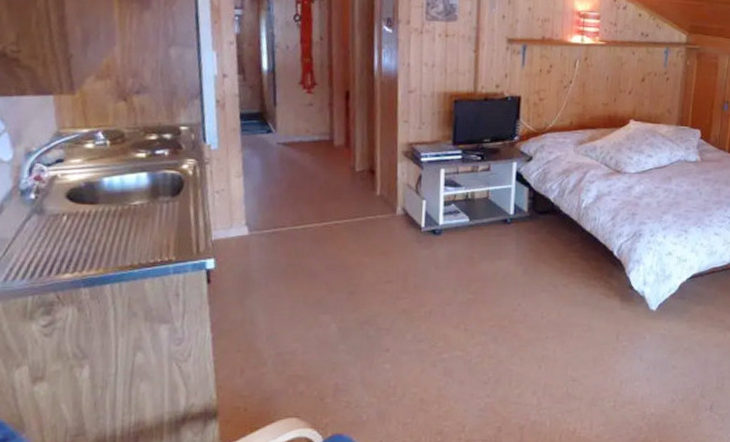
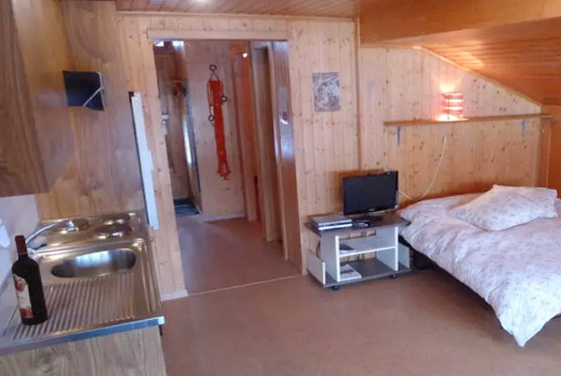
wine bottle: none [10,145,57,265] -> present [11,234,49,326]

